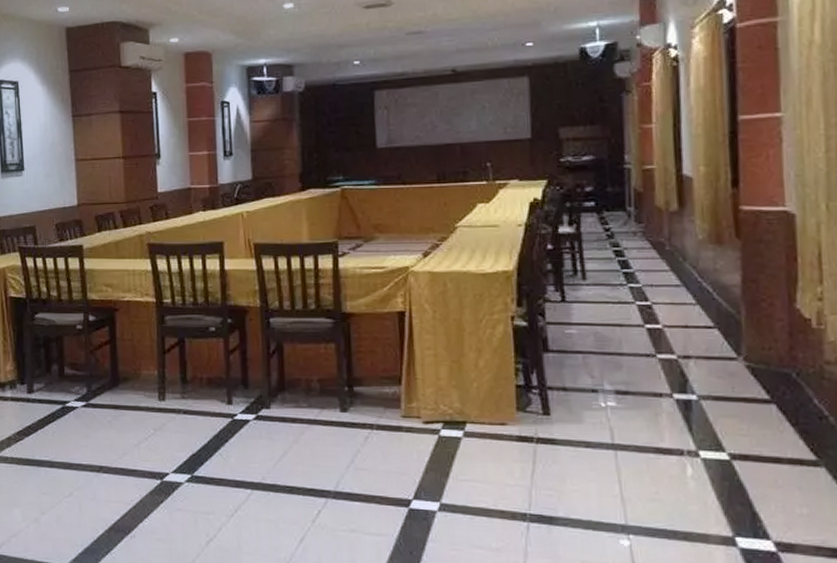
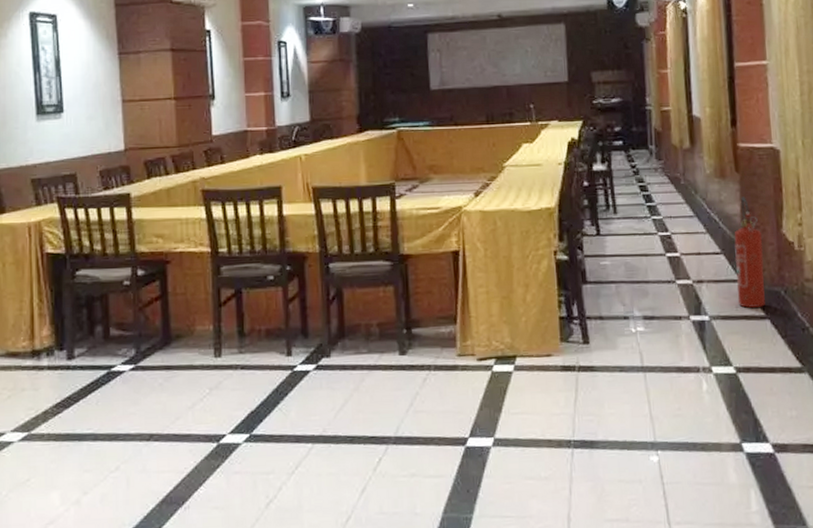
fire extinguisher: none [732,265,771,389] -> present [734,196,765,308]

